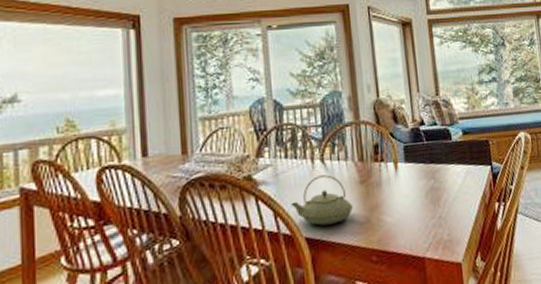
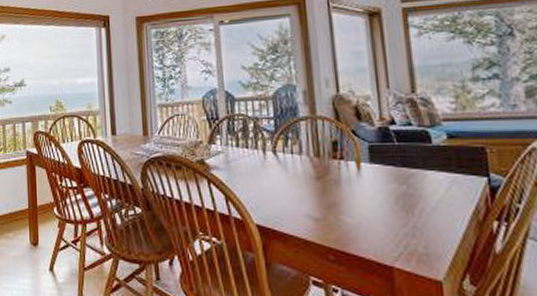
teapot: present [291,174,353,226] -> none [242,167,307,216]

